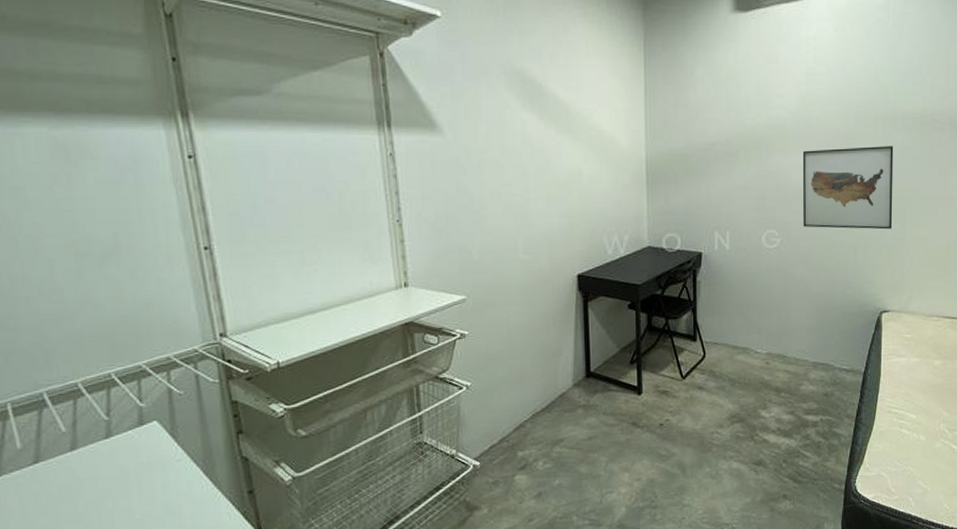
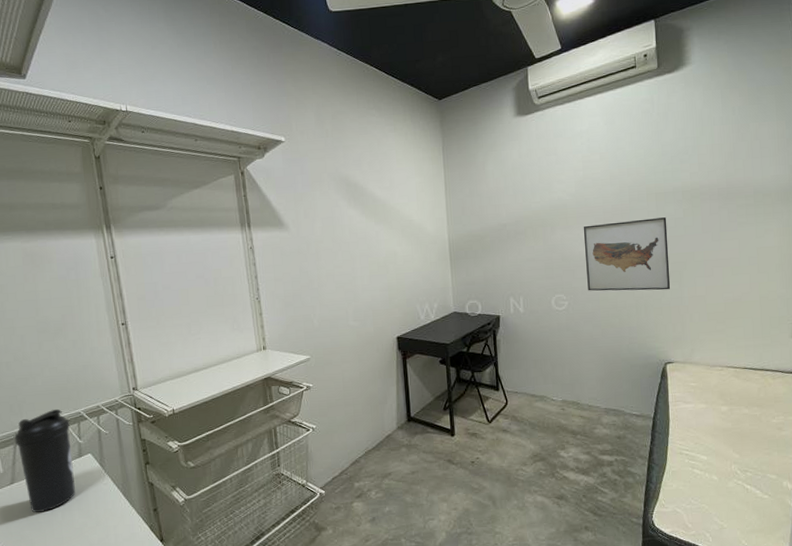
water bottle: none [38,362,134,501] -> present [14,409,76,512]

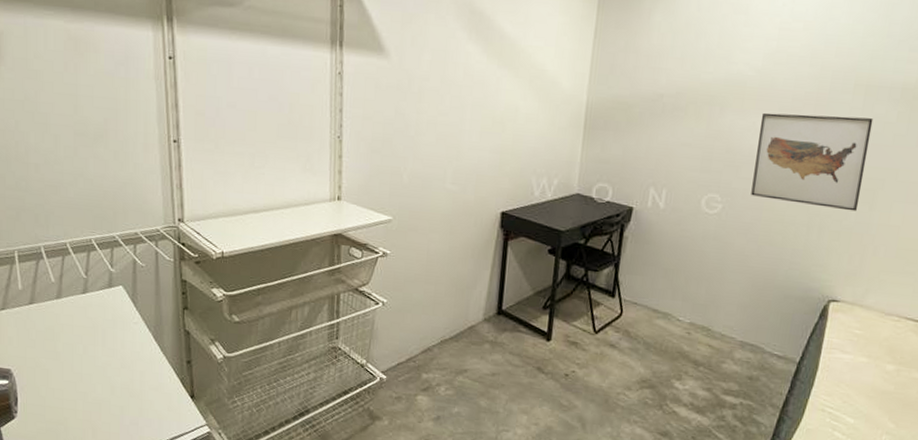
water bottle: present [14,409,76,512] -> none [37,228,102,342]

